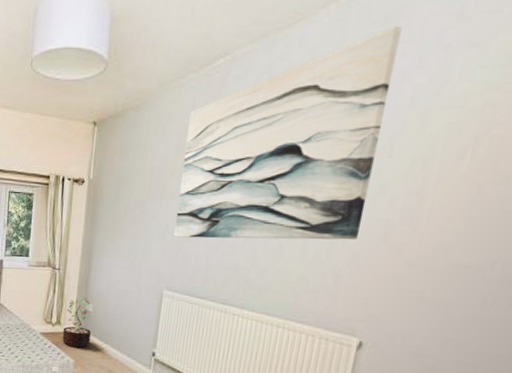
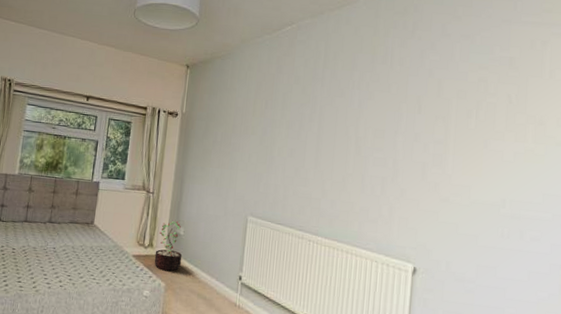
wall art: present [174,25,402,240] -> none [256,17,417,178]

